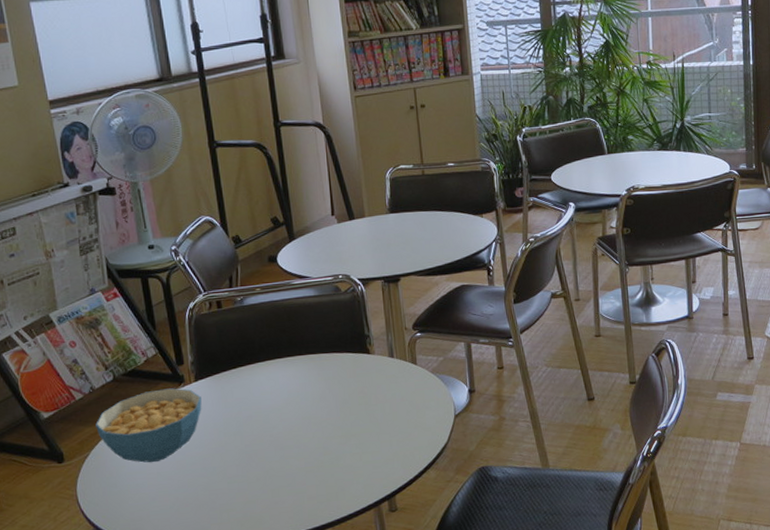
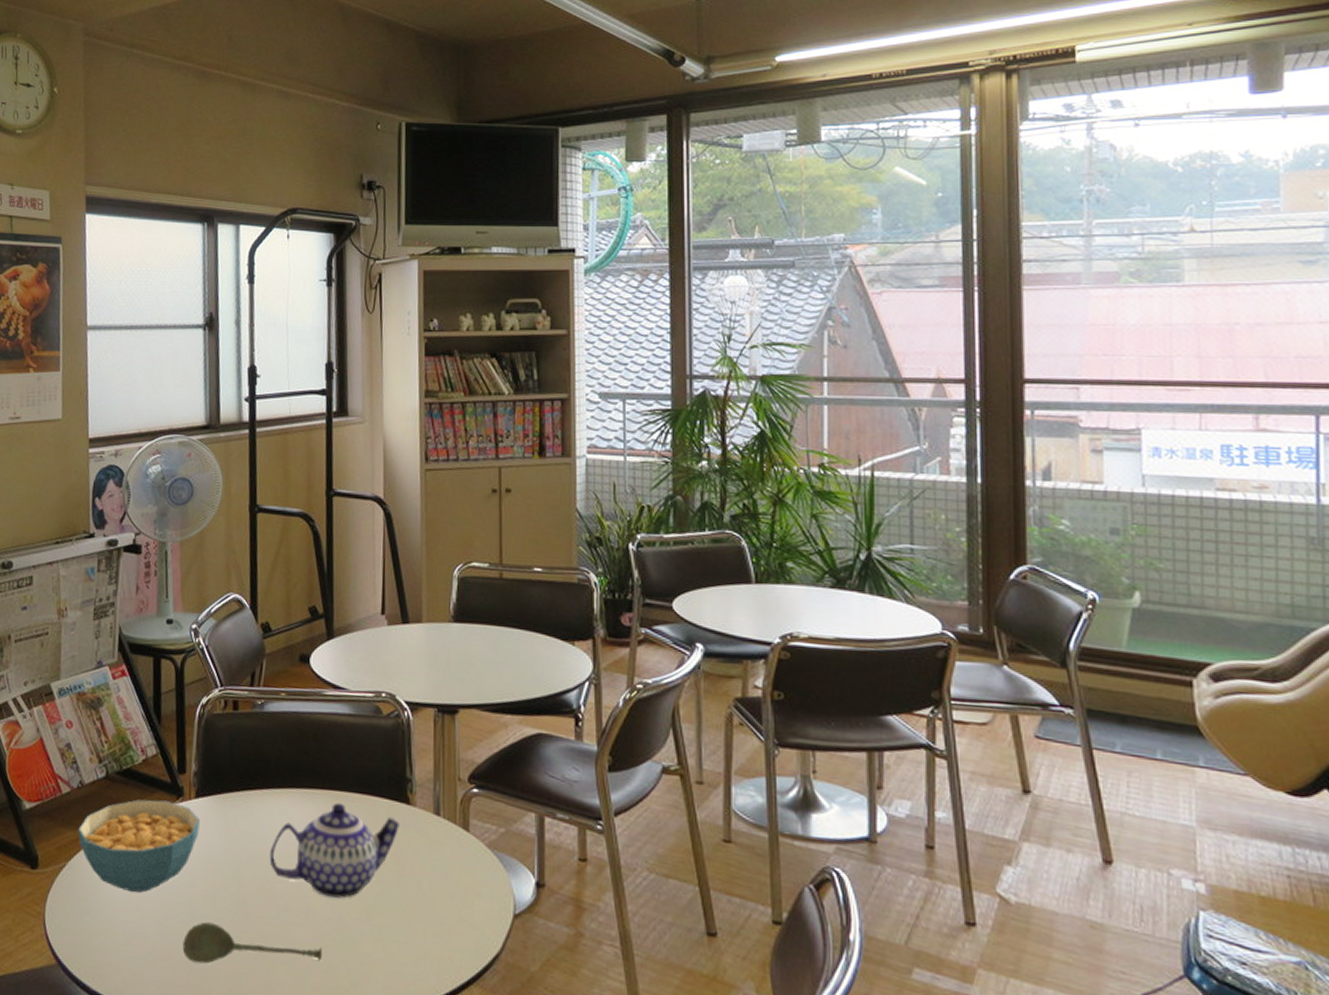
soupspoon: none [200,468,315,503] -> present [182,922,323,964]
teapot: none [263,362,364,433] -> present [269,802,399,899]

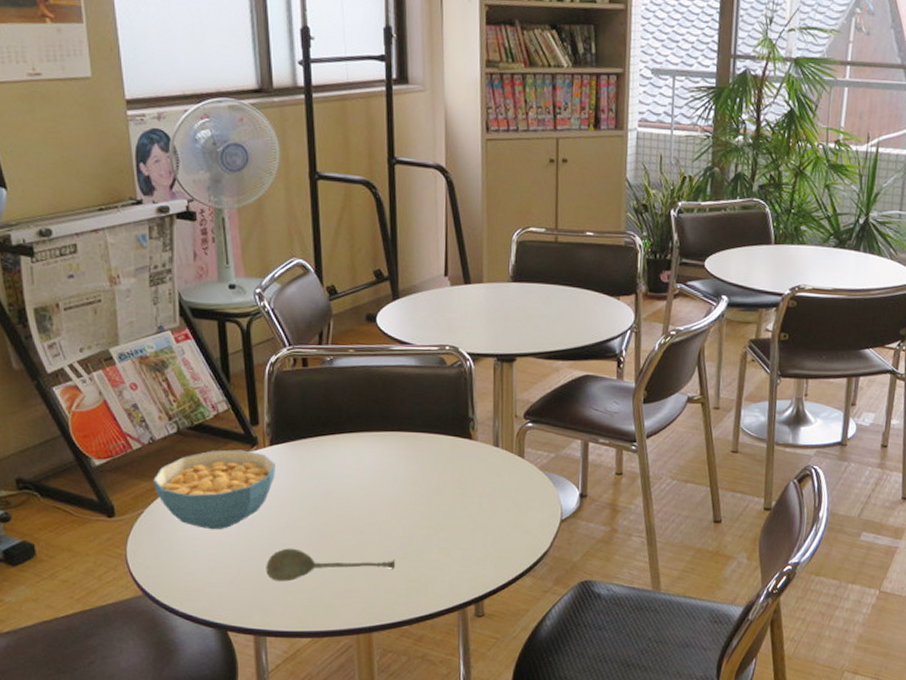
teapot: present [269,802,399,899] -> none [344,441,463,519]

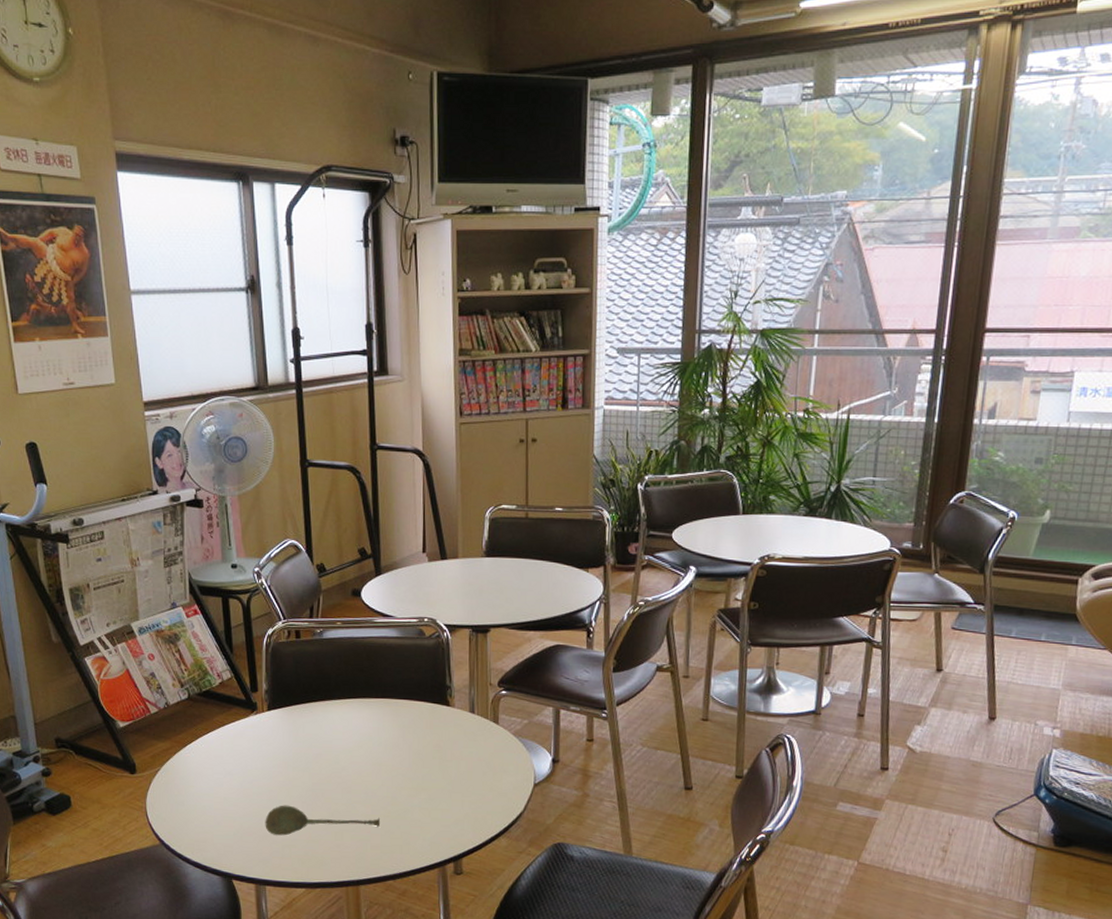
cereal bowl: present [153,449,275,530] -> none [168,714,273,787]

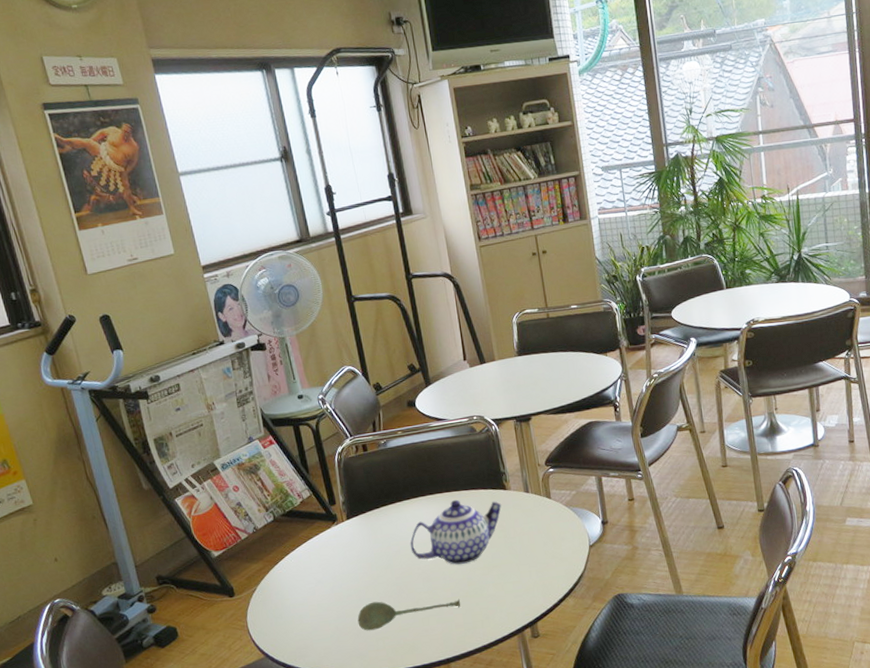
teapot: none [333,708,441,781] -> present [410,499,501,565]

